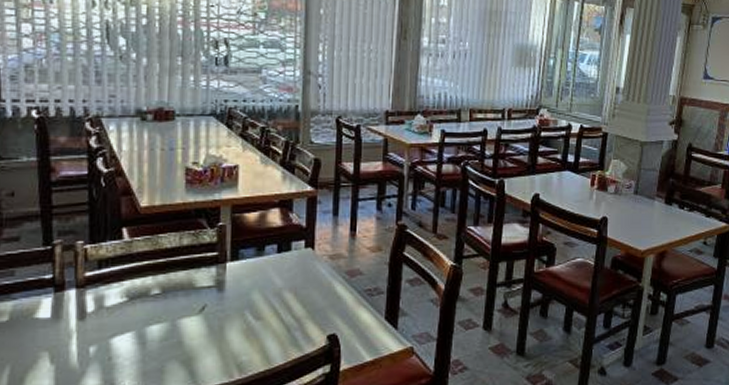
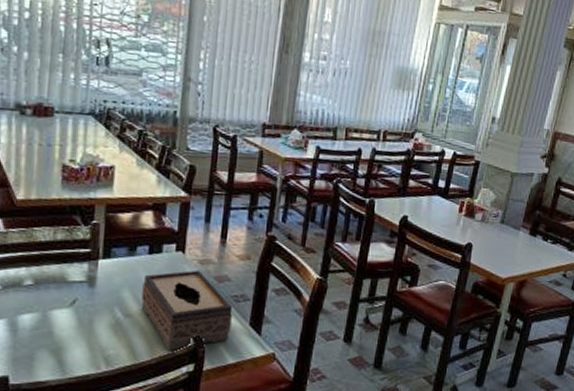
tissue box: none [272,265,367,352] -> present [141,270,233,351]

